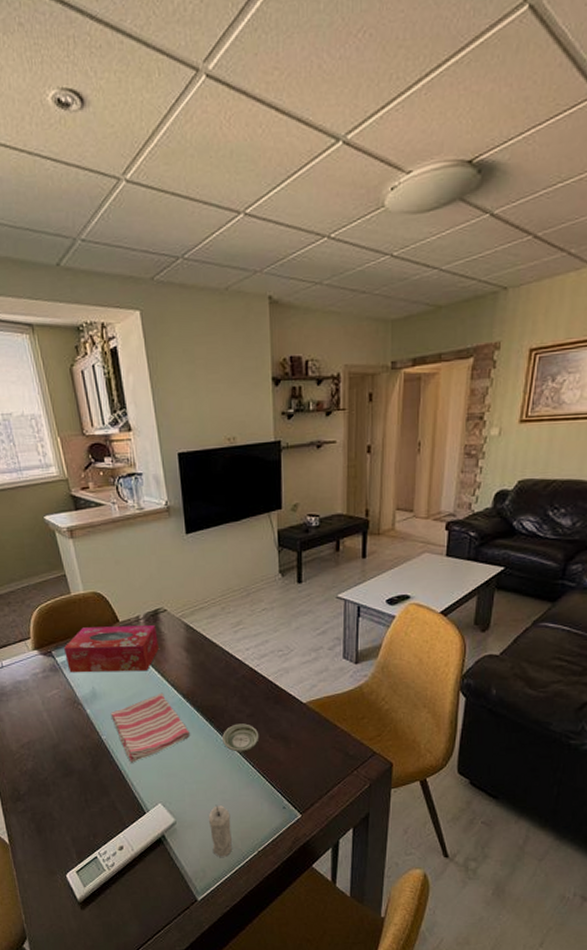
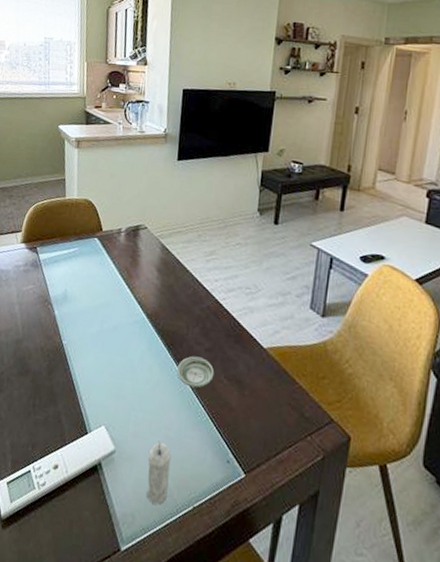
tissue box: present [64,625,160,672] -> none [47,230,135,284]
dish towel: present [110,692,190,763] -> none [75,307,147,375]

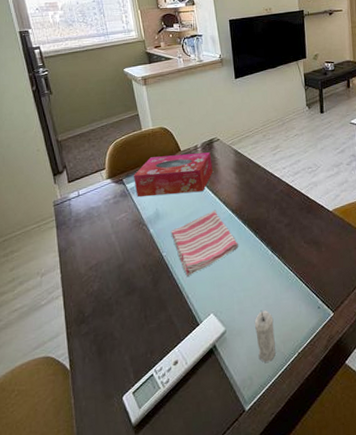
tissue box: none [47,230,135,284] -> present [134,152,214,197]
dish towel: none [75,307,147,375] -> present [171,209,238,276]
saucer: present [177,356,215,388] -> none [265,232,296,259]

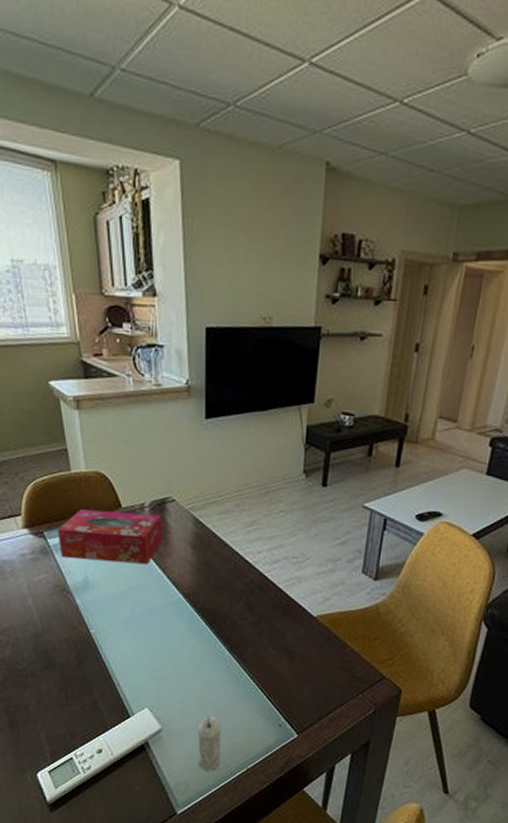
dish towel: present [171,209,238,276] -> none [102,589,187,662]

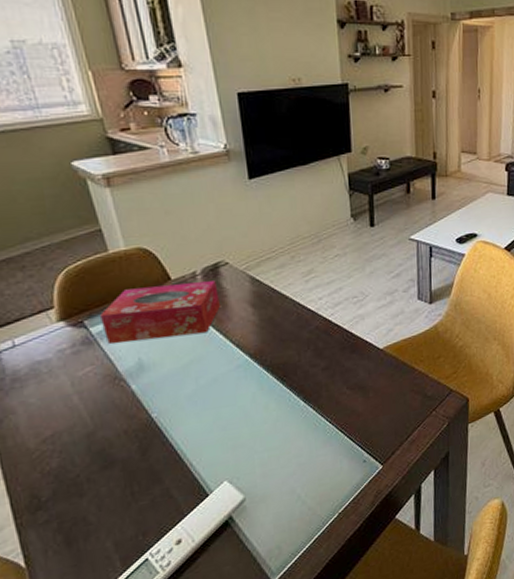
candle: present [197,715,222,771] -> none [282,470,311,528]

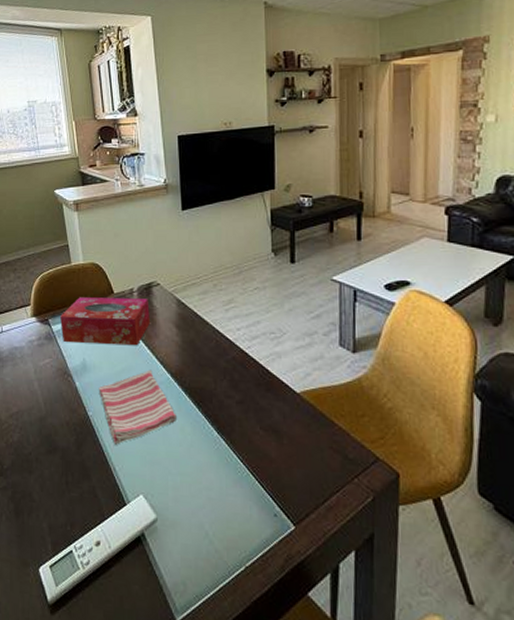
dish towel: none [162,355,259,440] -> present [98,369,176,445]

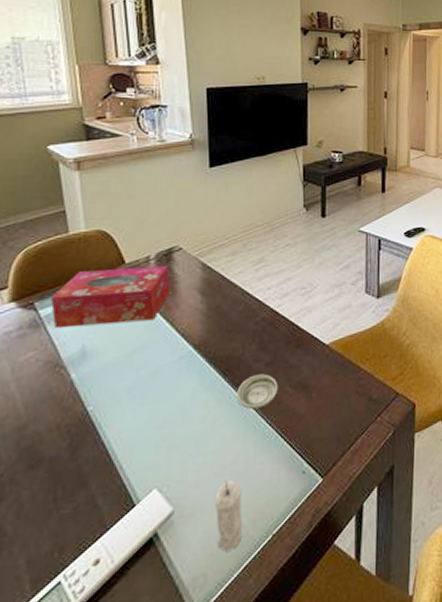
dish towel: present [98,369,176,445] -> none [102,344,199,439]
candle: none [191,503,218,569] -> present [214,480,243,551]
saucer: none [210,410,249,444] -> present [237,374,279,410]

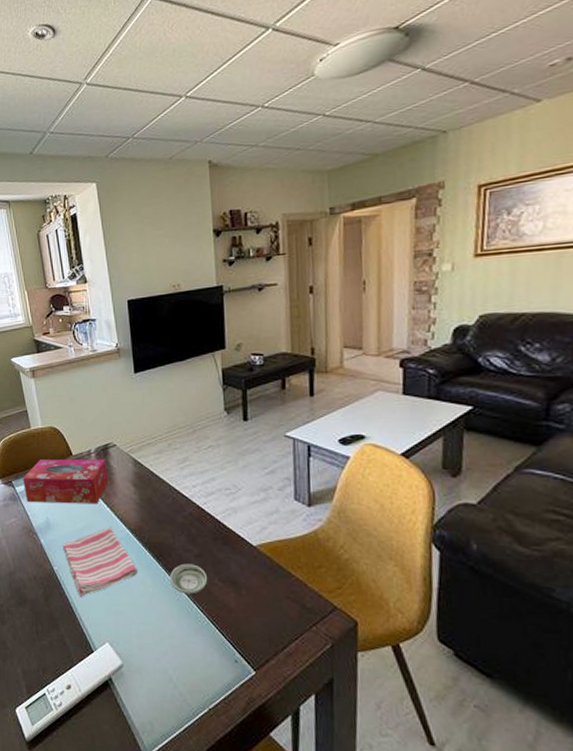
dish towel: none [102,344,199,439] -> present [62,526,137,597]
candle: present [214,480,243,551] -> none [155,650,182,711]

